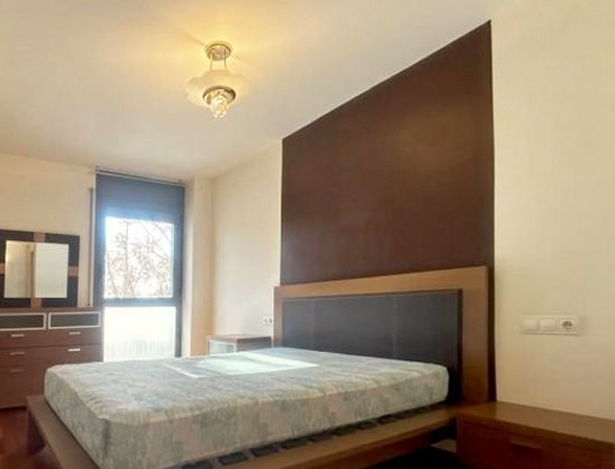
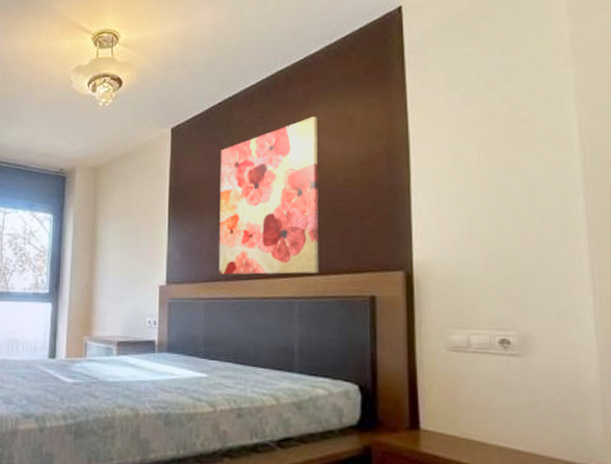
wall art: none [327,126,415,275] -> present [219,117,319,275]

